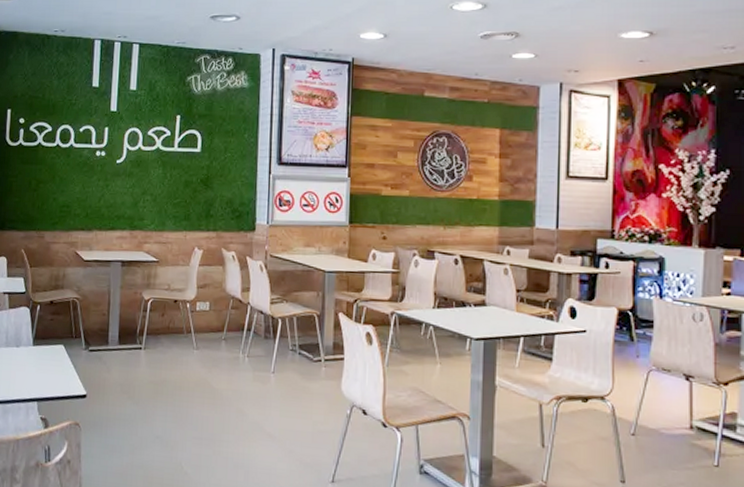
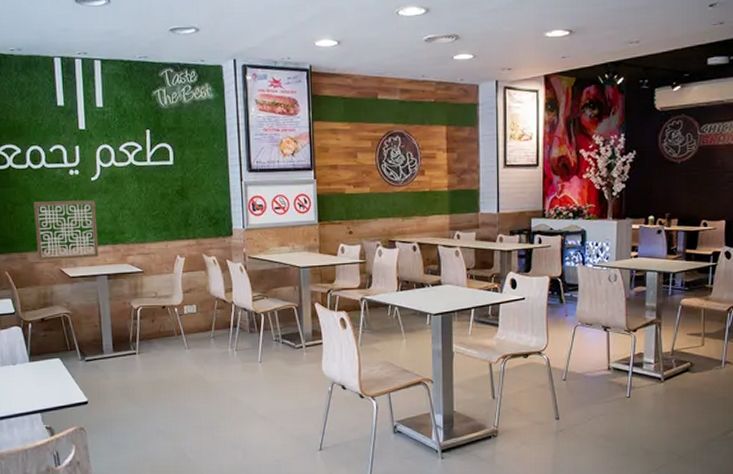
wall art: none [55,179,118,243] -> present [33,199,99,261]

